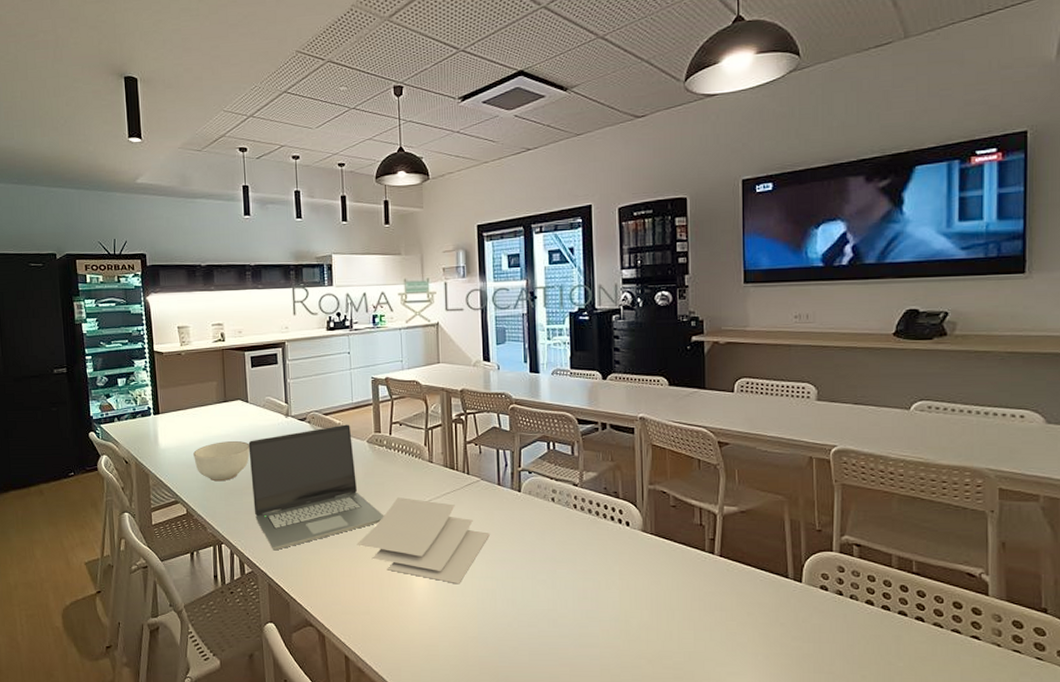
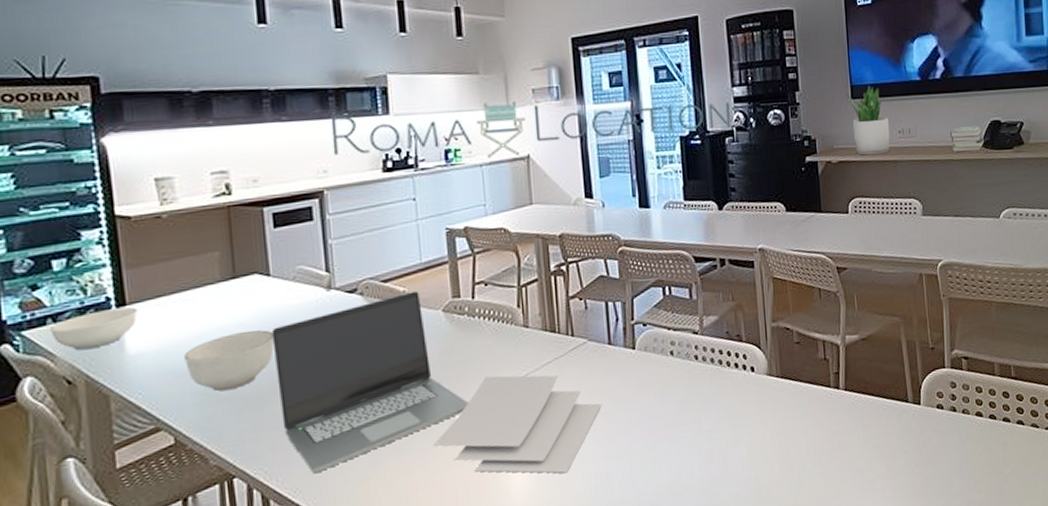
bowl: none [115,415,167,442] -> present [49,307,139,351]
planter: none [738,270,784,338] -> present [845,85,890,156]
books: none [856,313,898,340] -> present [950,125,985,152]

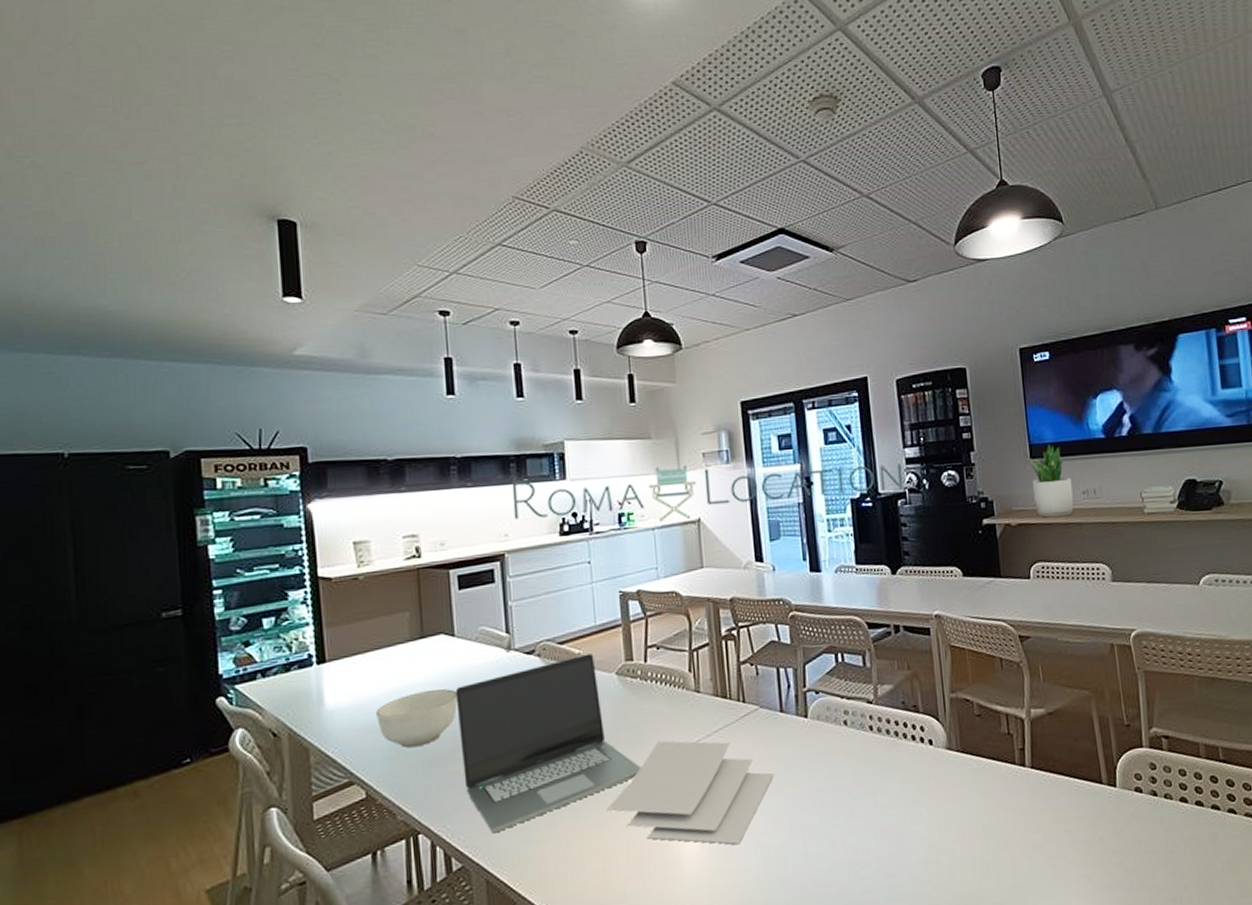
bowl: present [49,307,139,351] -> none [258,664,337,705]

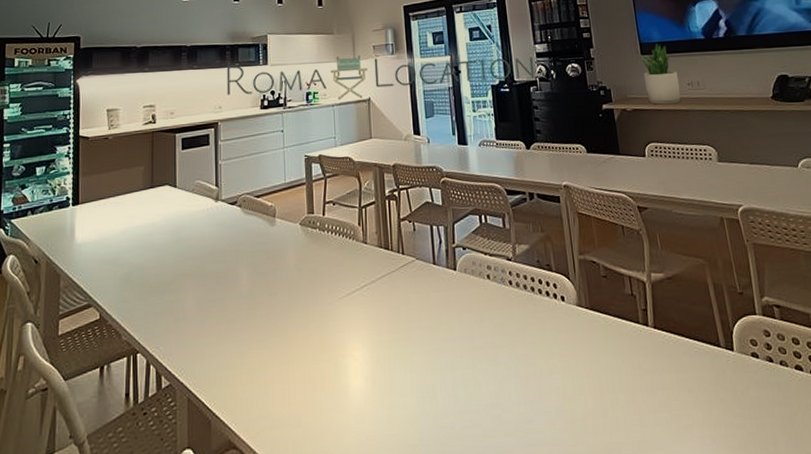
bowl: present [375,689,458,748] -> none [112,231,175,279]
laptop: present [455,653,641,834] -> none [174,206,317,357]
papers: present [606,741,775,845] -> none [287,284,428,382]
books: present [1140,484,1180,513] -> none [738,79,774,103]

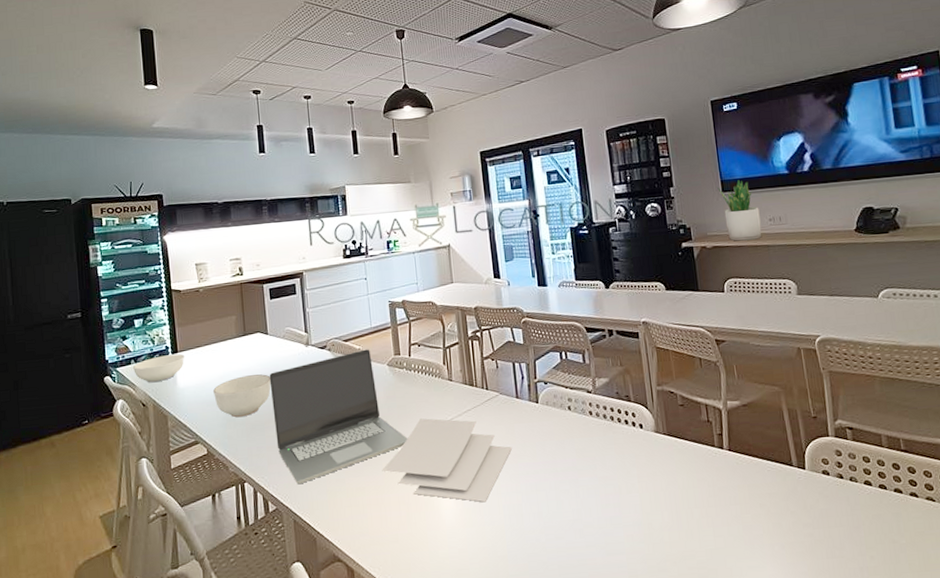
bowl: none [28,206,86,237] -> present [132,354,185,383]
bowl: none [112,231,175,279] -> present [212,374,271,418]
laptop: none [174,206,317,357] -> present [269,349,408,485]
papers: none [287,284,428,382] -> present [382,418,513,503]

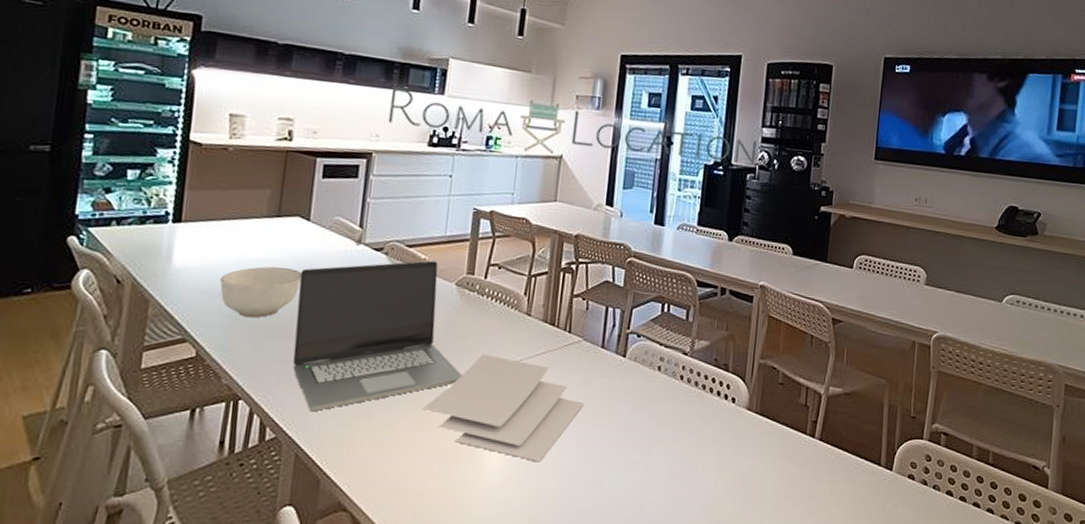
bowl: present [132,354,185,383] -> none [112,222,191,256]
planter: present [716,180,762,241] -> none [869,149,908,218]

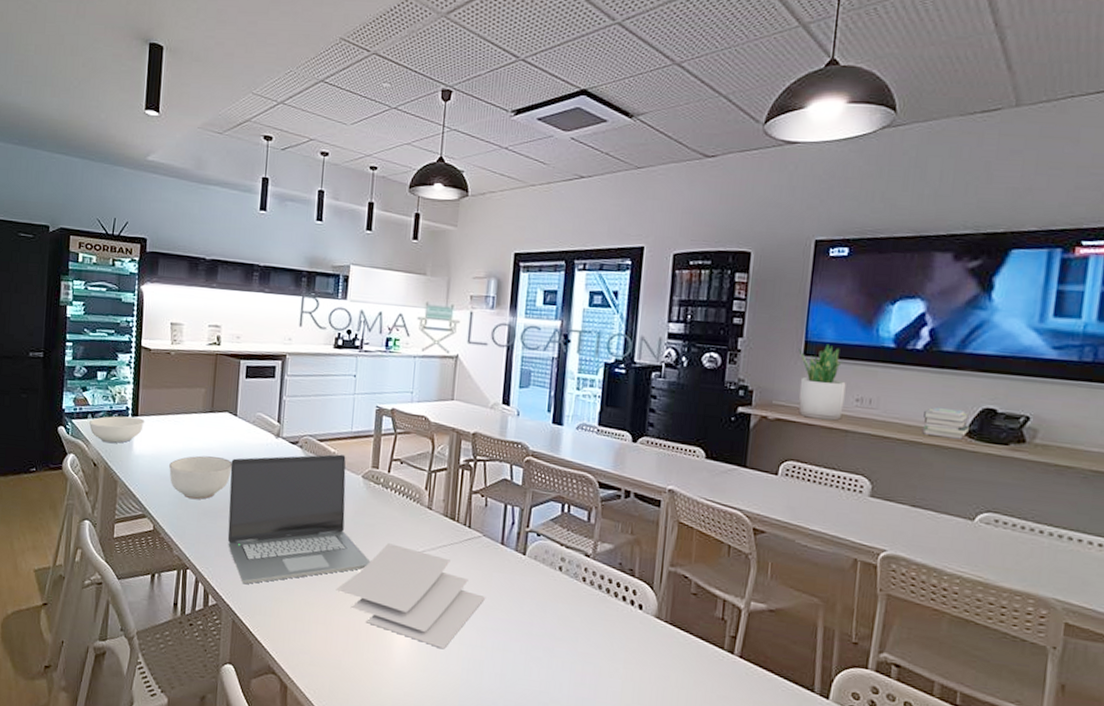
bowl: none [112,222,191,256] -> present [88,415,145,444]
planter: none [869,149,908,218] -> present [797,344,846,421]
books: none [964,205,1000,233] -> present [922,407,971,439]

